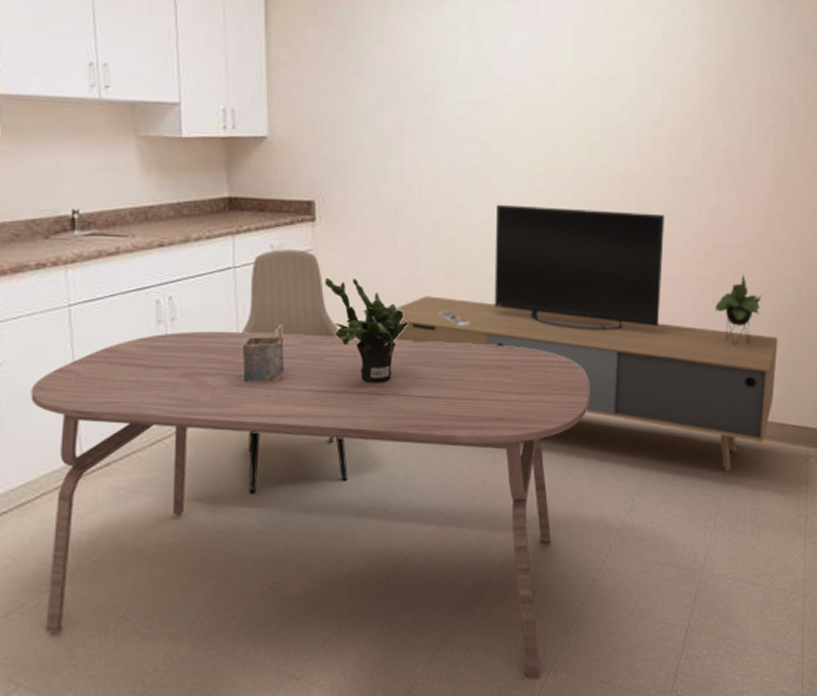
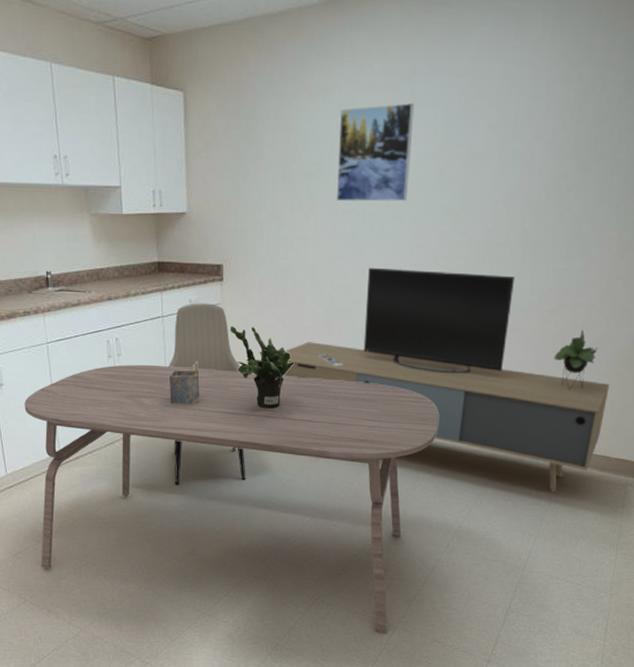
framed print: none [455,18,541,129] -> present [337,103,415,202]

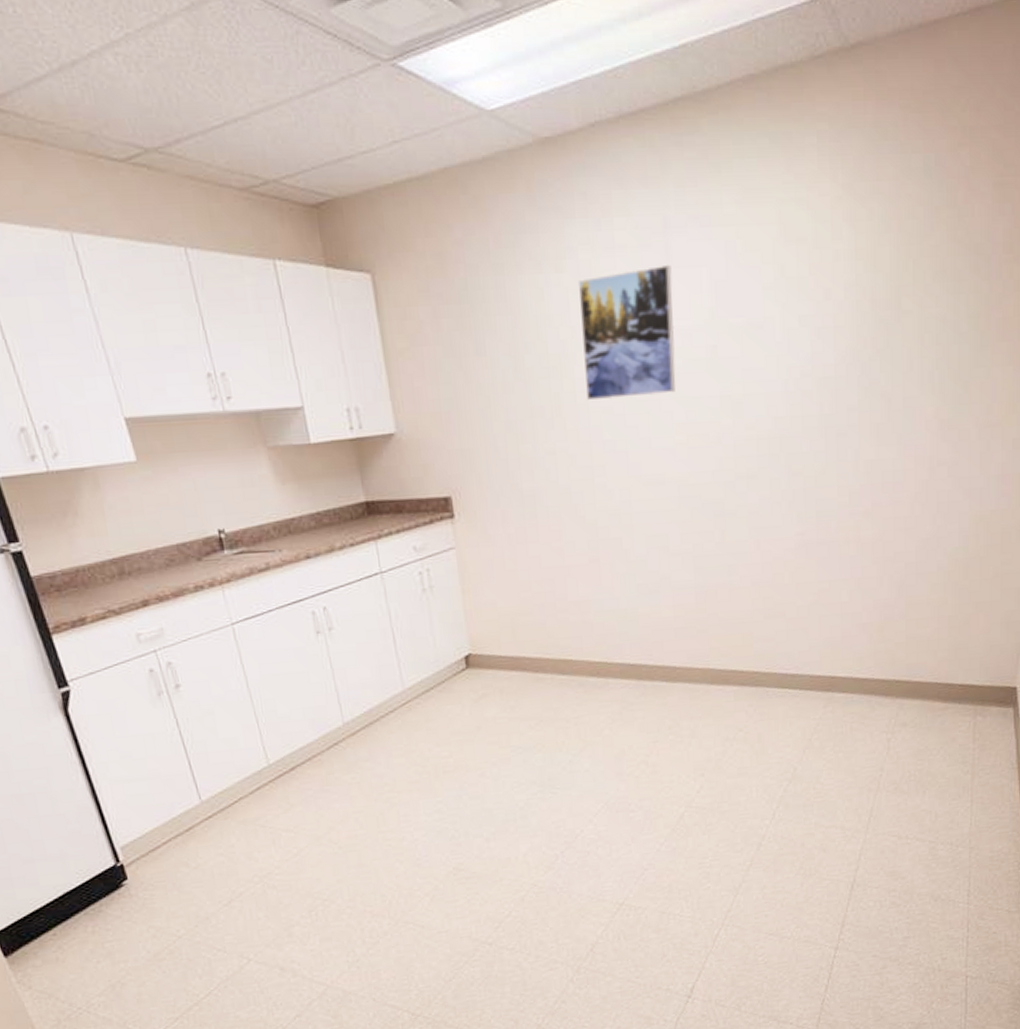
dining table: present [24,364,439,635] -> none [212,628,745,936]
napkin holder: present [168,361,200,405] -> none [399,625,443,684]
dining chair: present [169,303,246,485] -> none [397,549,515,787]
potted plant: present [230,326,295,410] -> none [470,573,559,677]
media console: present [283,267,610,493] -> none [544,474,944,736]

